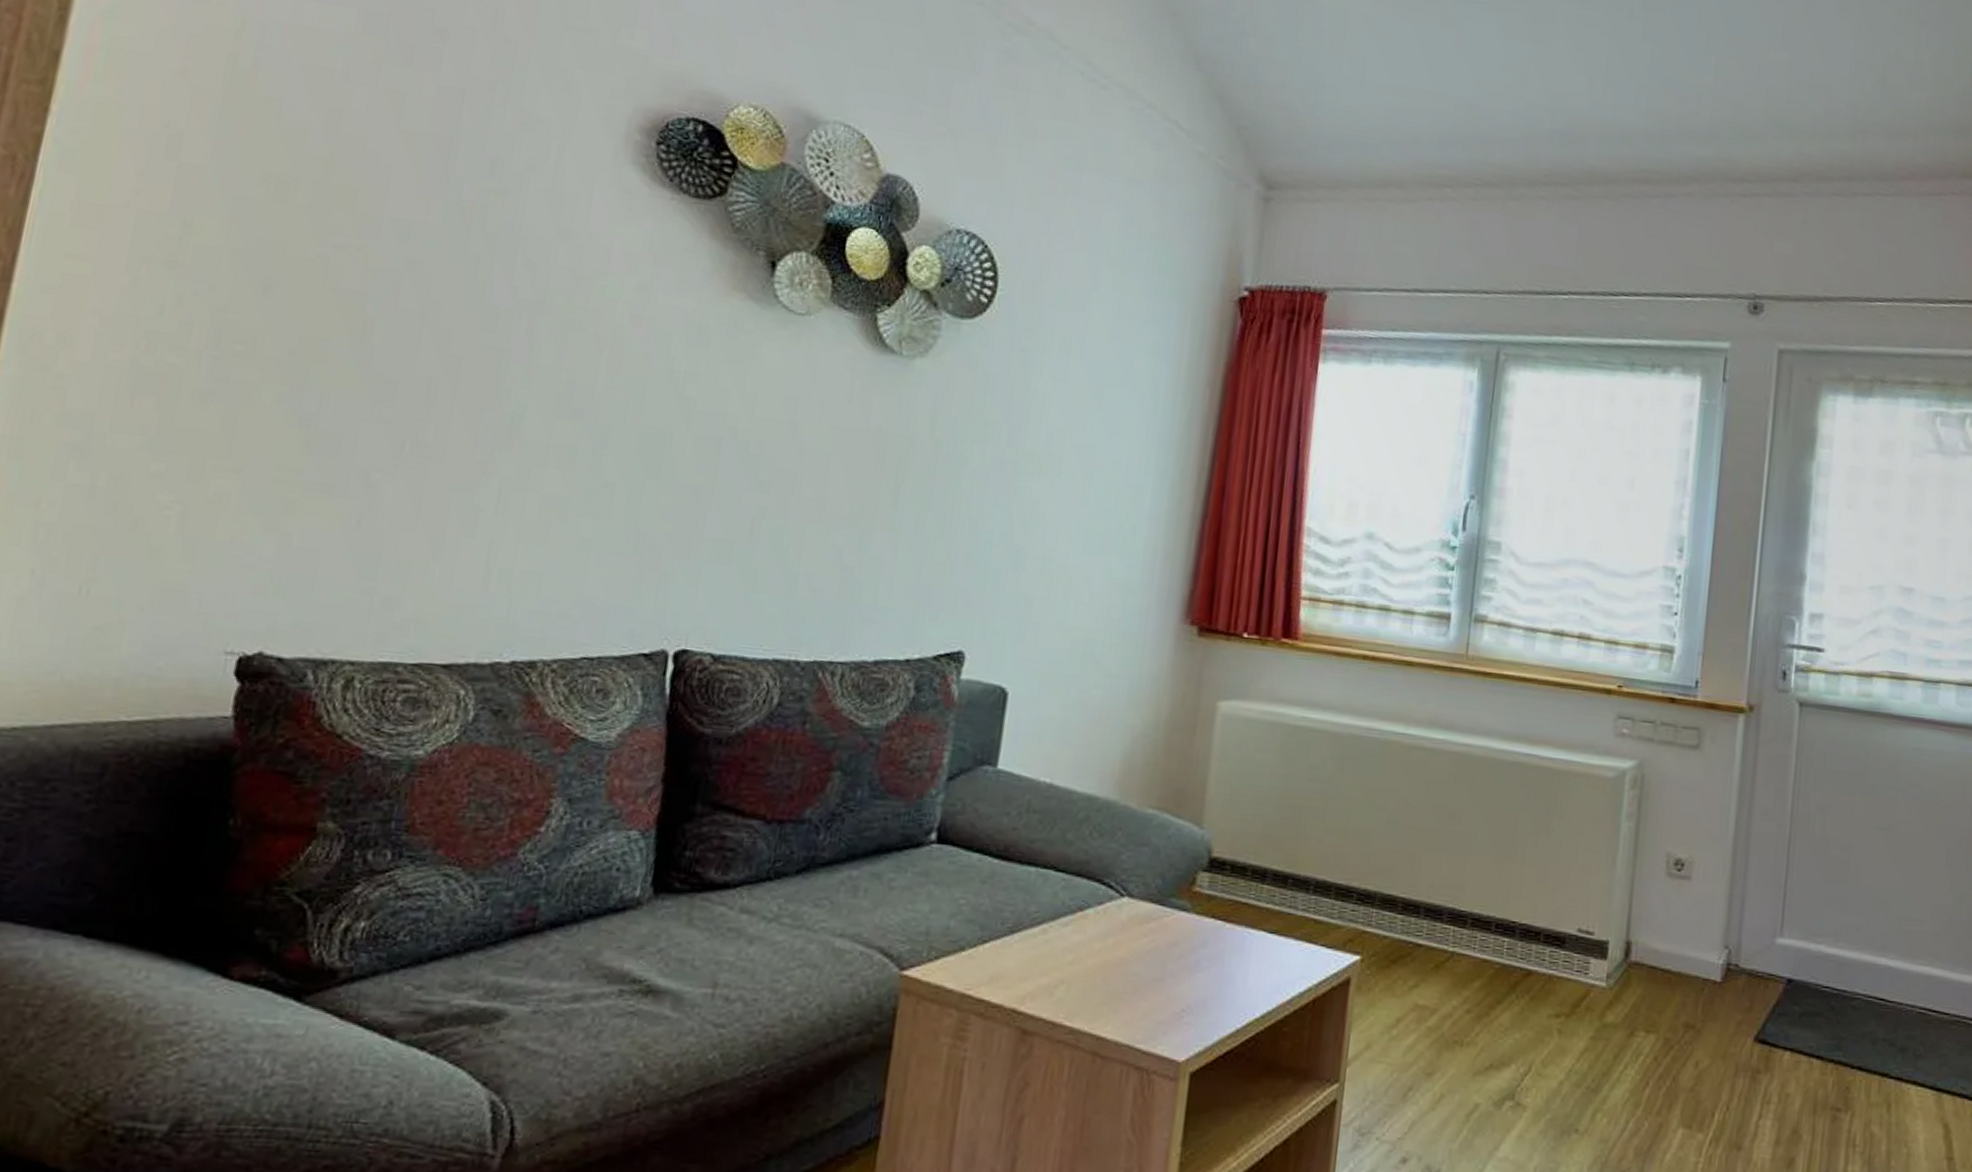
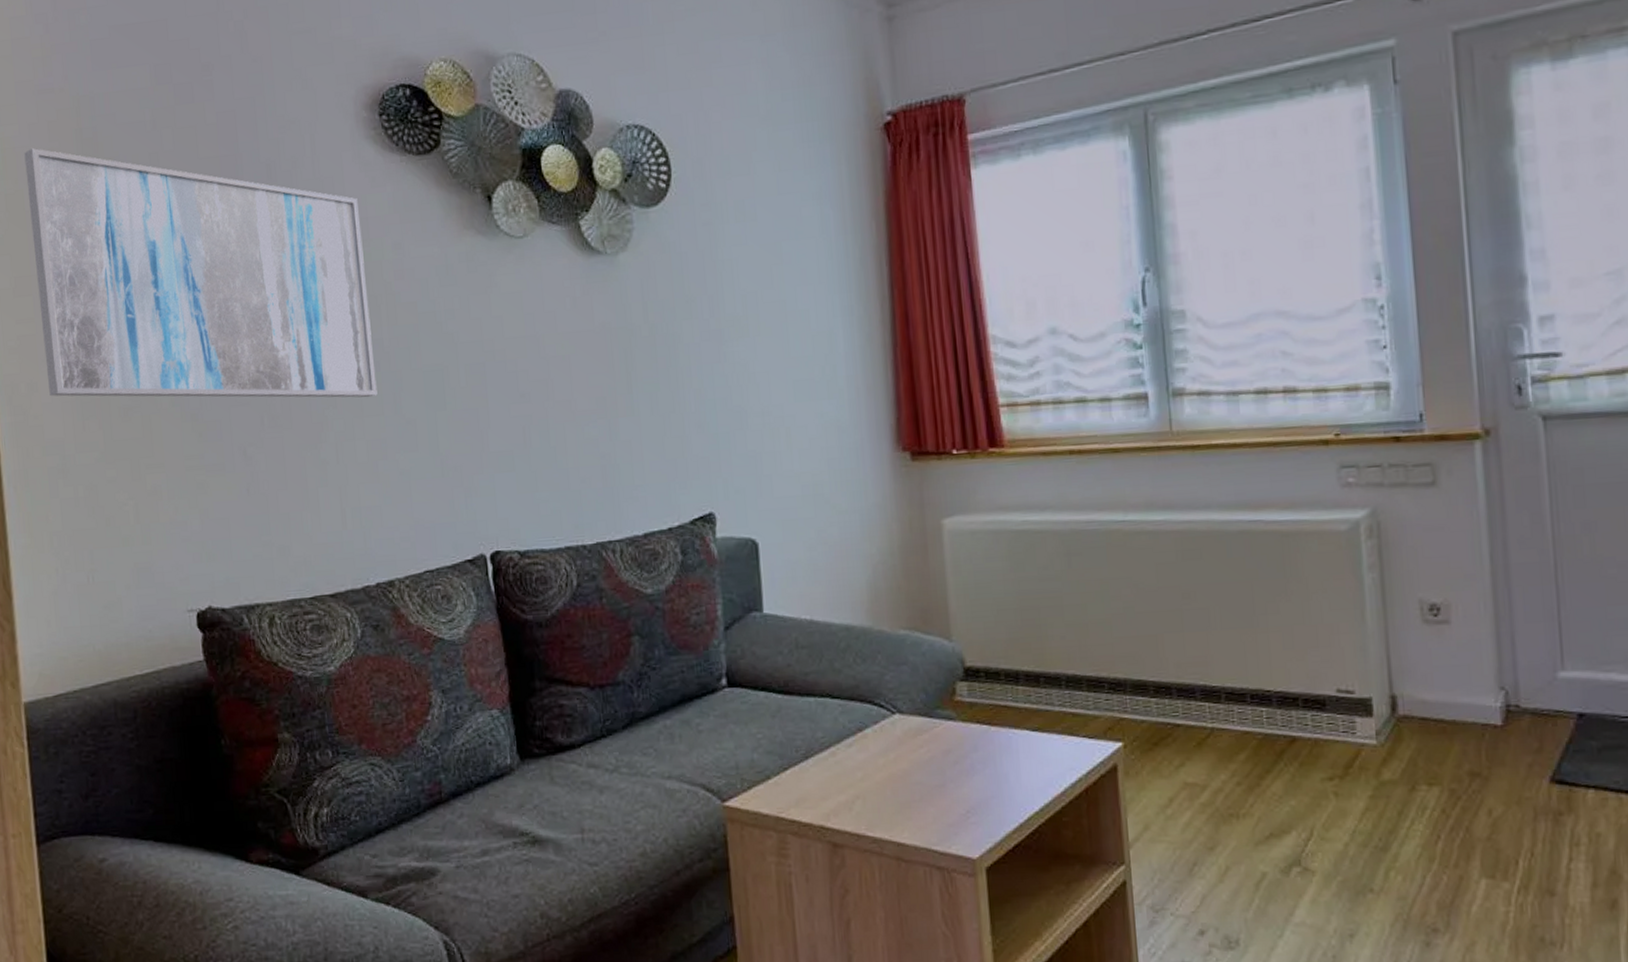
wall art: none [90,58,604,447] -> present [24,148,378,398]

